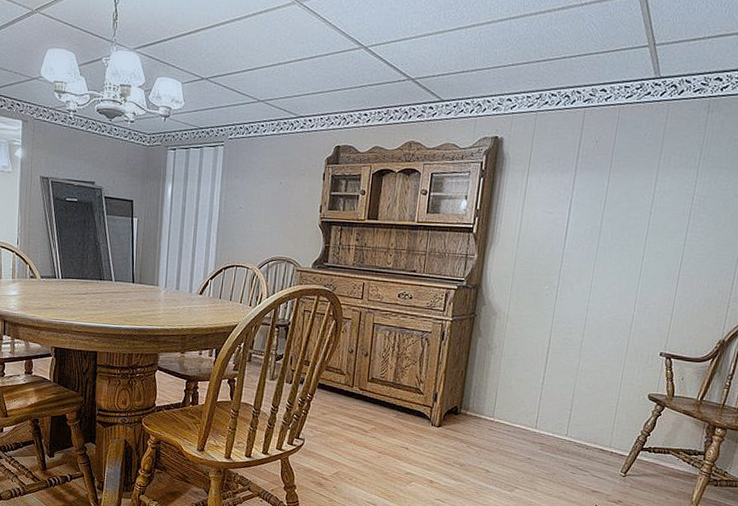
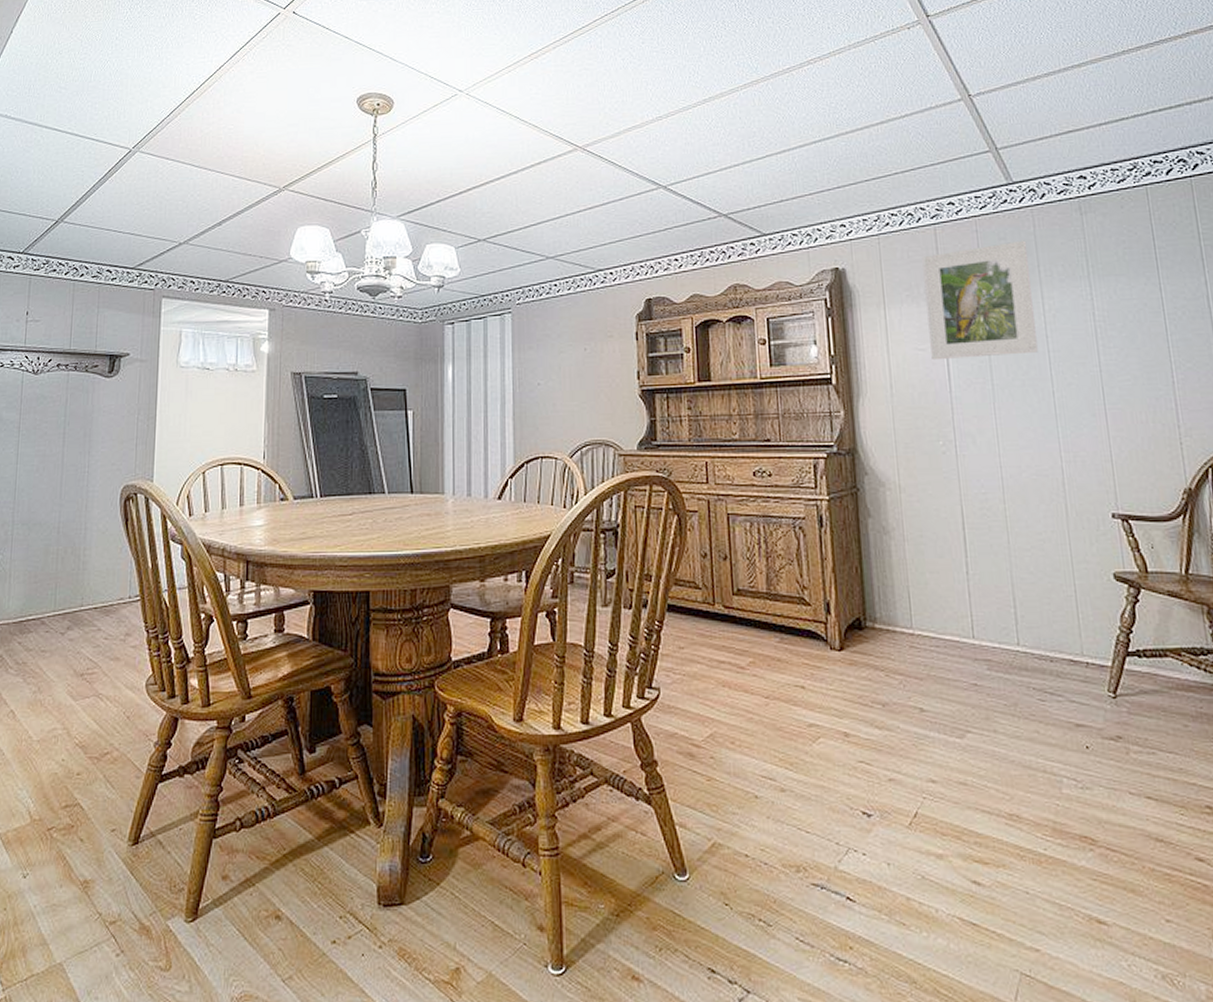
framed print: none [556,129,657,225] -> present [922,240,1038,361]

